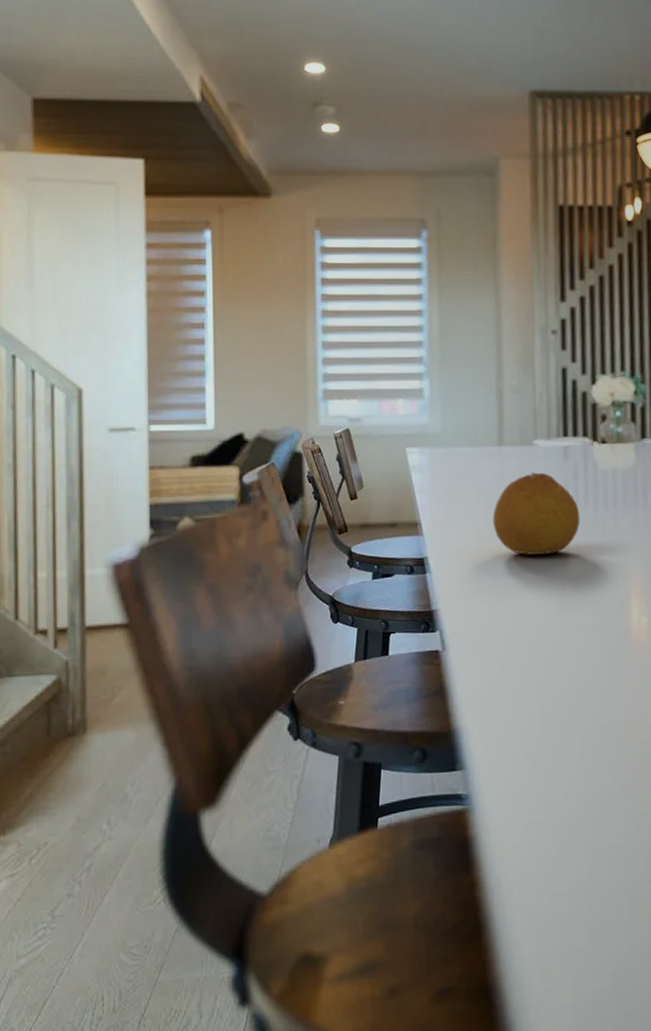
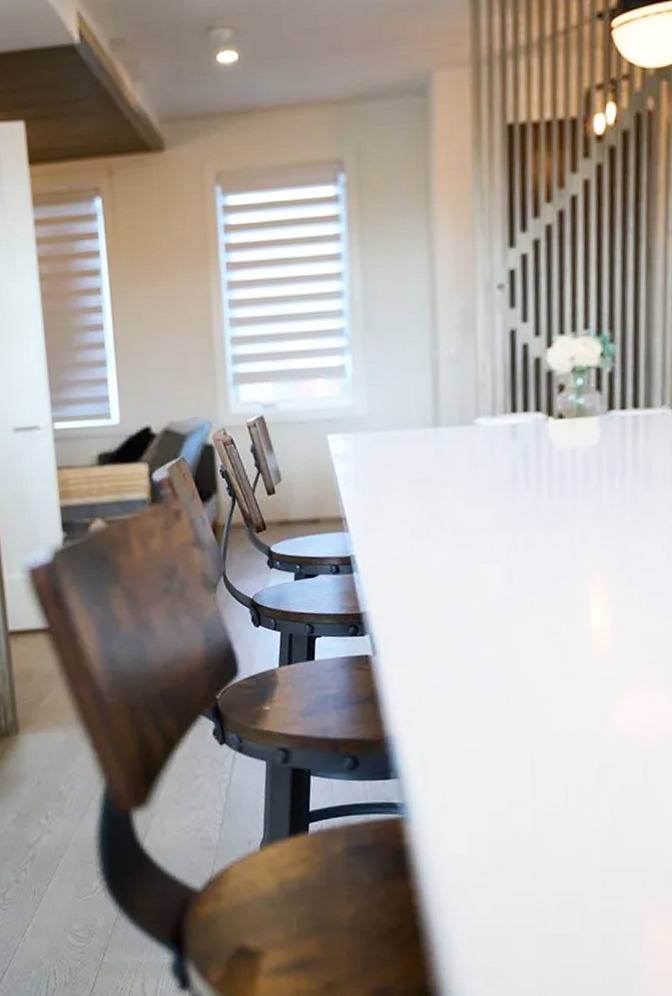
fruit: present [492,472,580,555] -> none [427,456,531,551]

